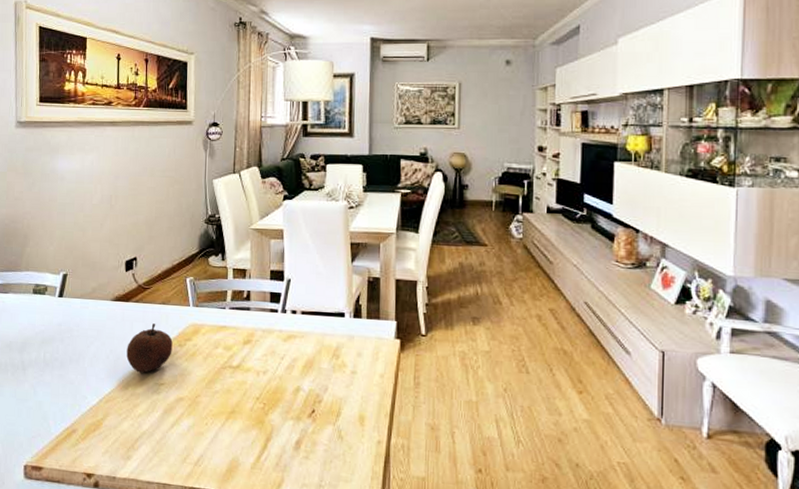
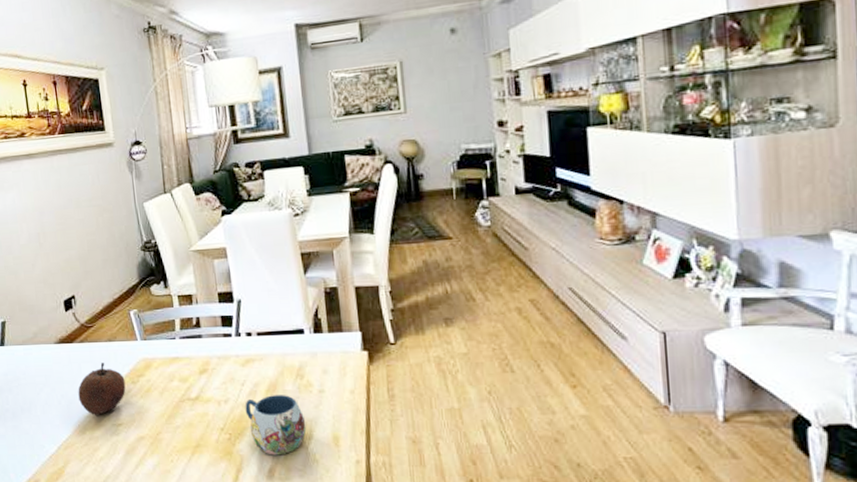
mug: none [281,371,336,429] -> present [245,395,307,455]

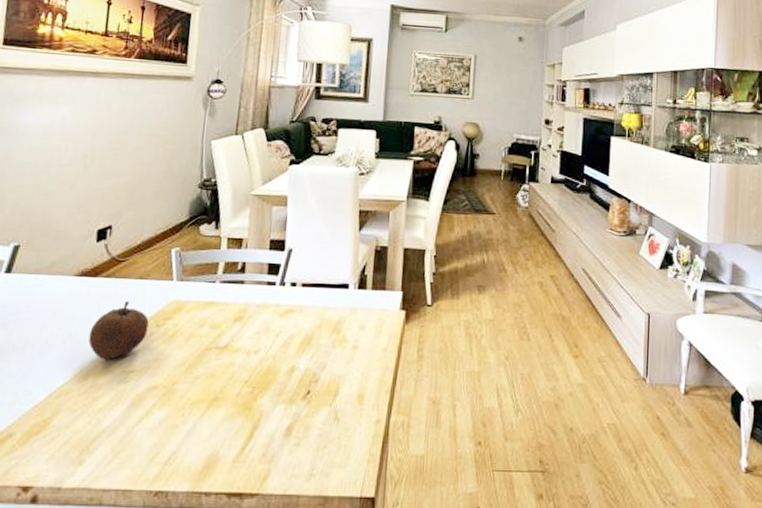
mug: present [245,395,307,455] -> none [274,348,334,412]

